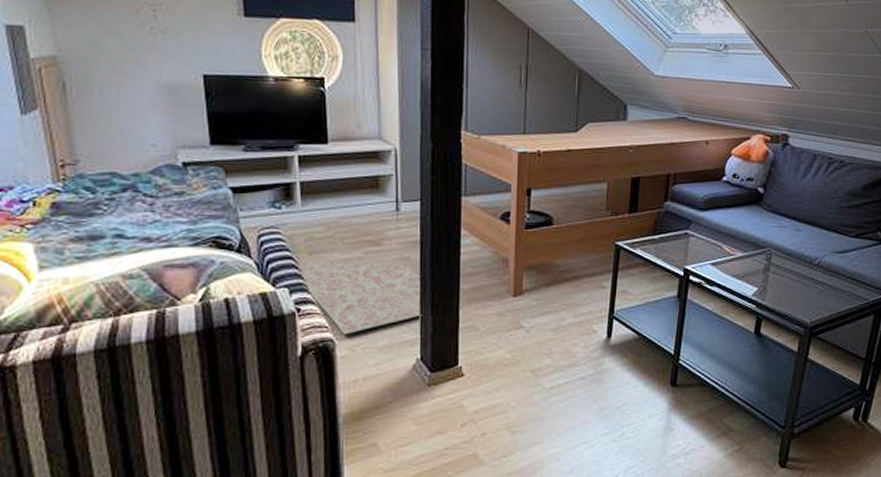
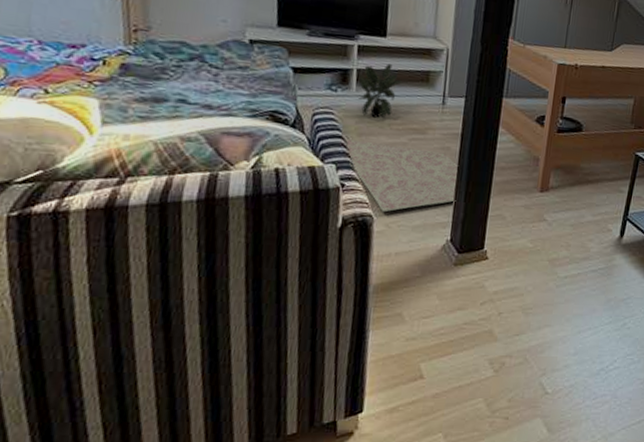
potted plant: none [304,172,350,233] -> present [358,64,402,118]

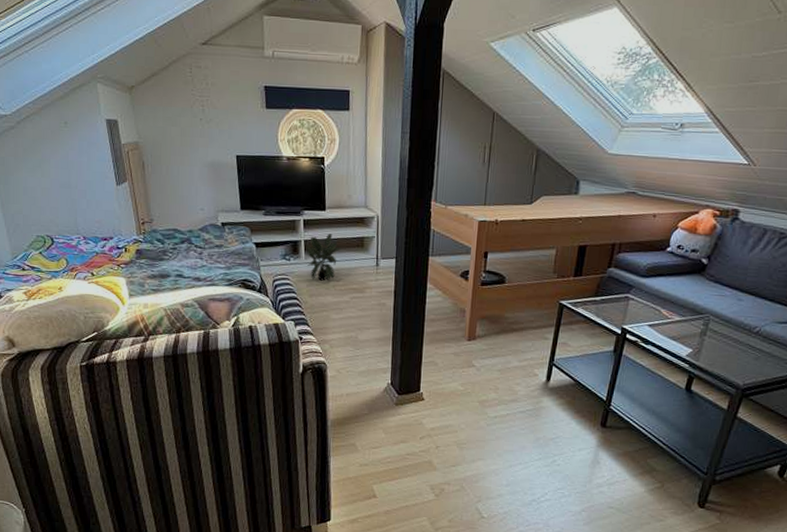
rug: present [345,139,458,213] -> none [300,300,394,360]

